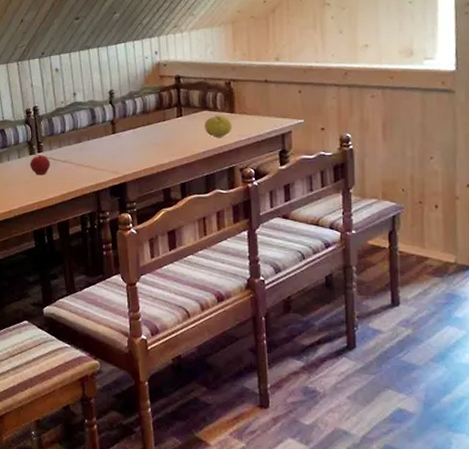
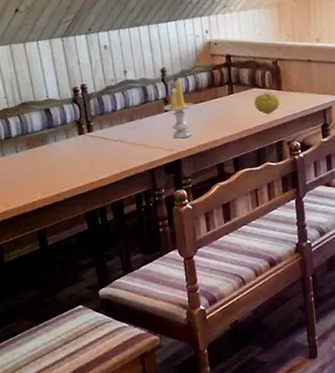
apple: present [30,155,51,175] -> none [79,134,102,156]
candle: none [110,101,141,161] -> present [163,79,194,139]

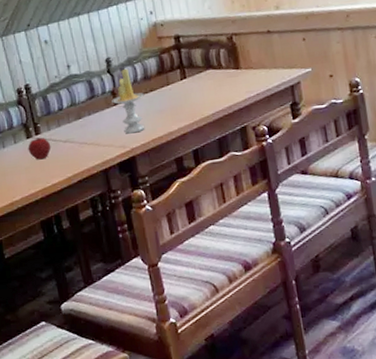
apple: none [79,134,102,156] -> present [28,137,51,160]
fruit: present [255,92,280,114] -> none [210,72,240,98]

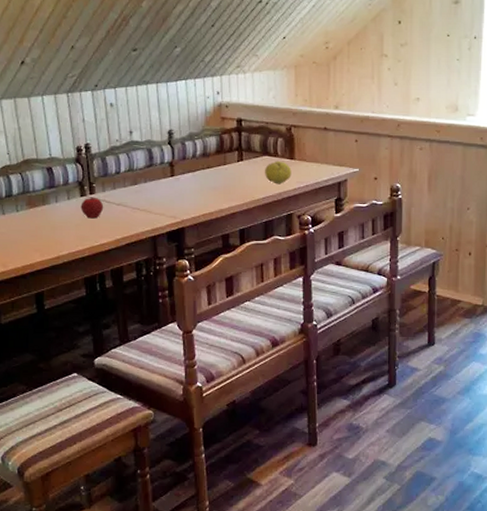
candle: present [112,68,145,134] -> none [169,142,201,206]
fruit: none [210,72,240,98] -> present [265,160,292,185]

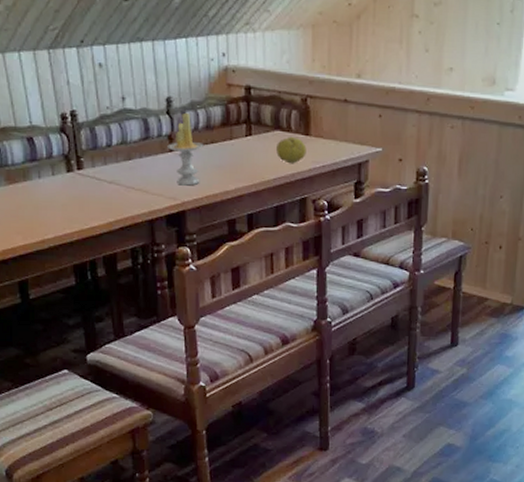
apple: present [80,197,104,219] -> none [67,173,94,198]
candle: none [169,142,201,206] -> present [167,112,204,186]

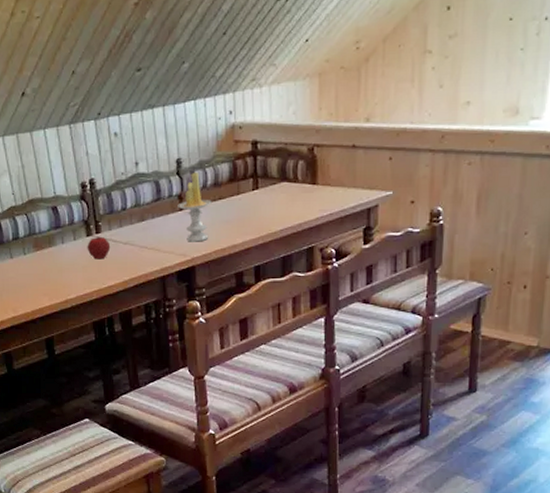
apple: none [67,173,94,198] -> present [87,236,111,260]
fruit: present [276,136,307,164] -> none [283,186,314,214]

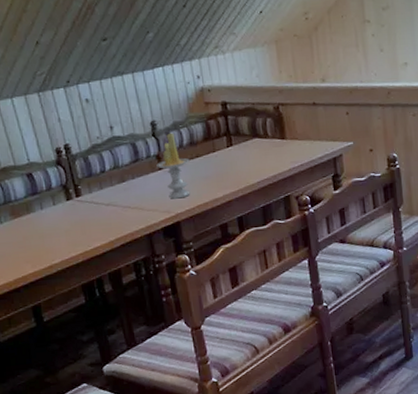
apple: present [87,236,111,260] -> none [68,199,93,223]

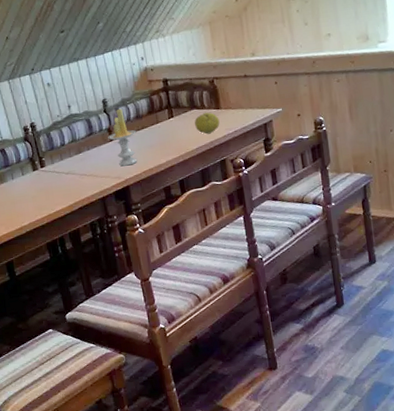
fruit: none [256,142,285,167] -> present [195,112,220,134]

